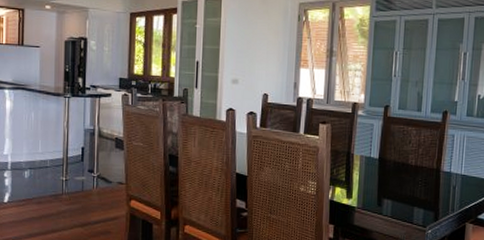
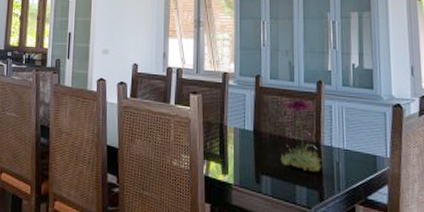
flower: none [402,127,440,195] -> present [280,98,322,172]

